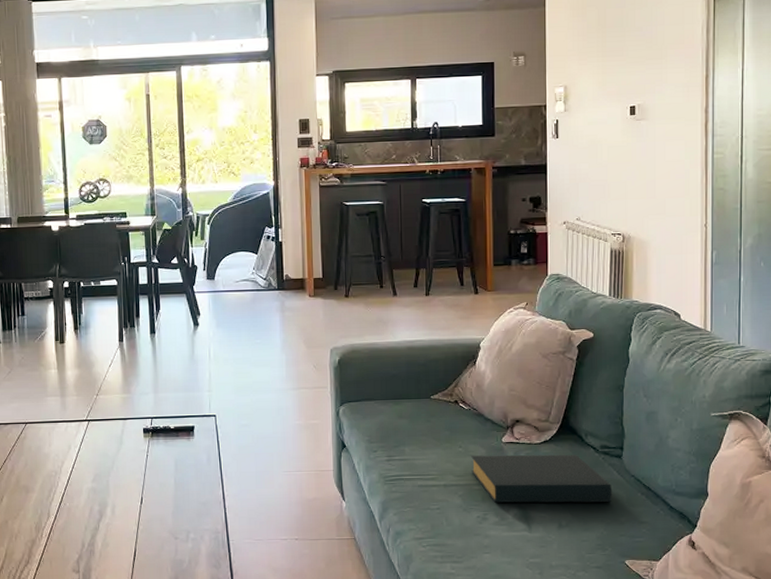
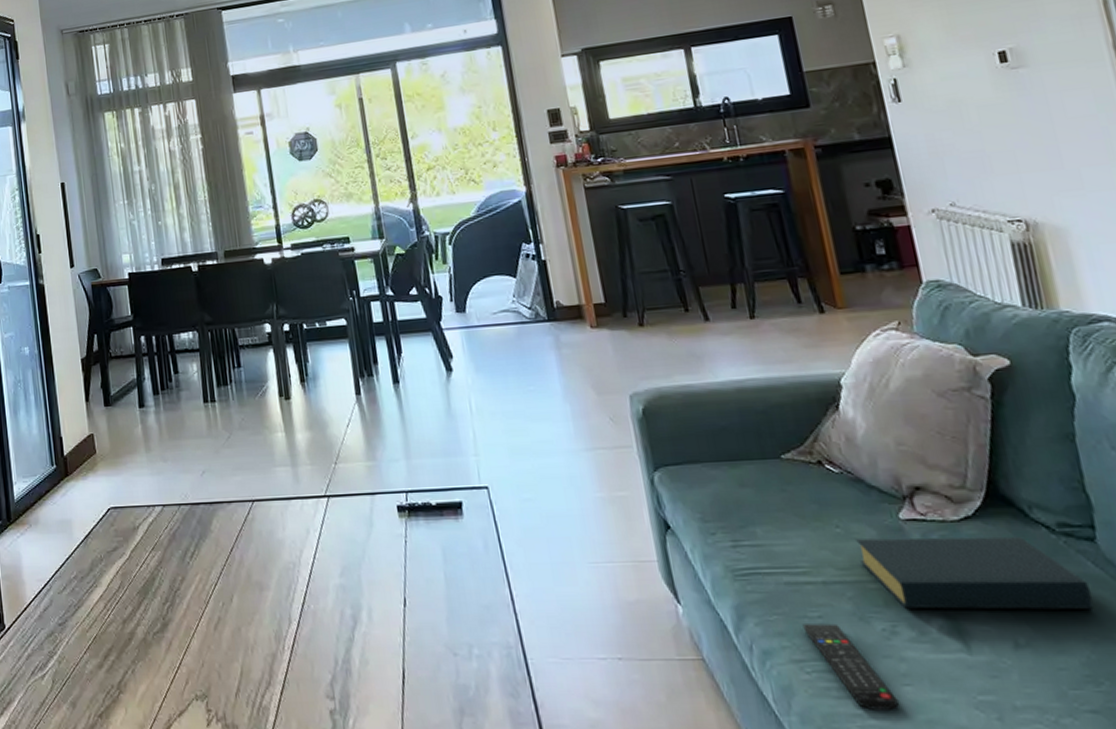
remote control: none [426,513,479,570] -> present [802,623,899,710]

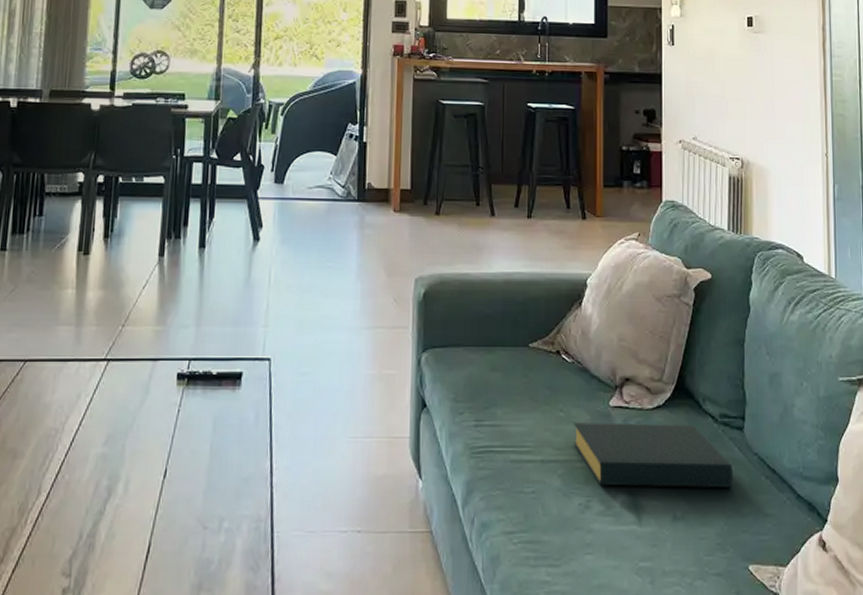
remote control: present [802,623,899,710] -> none [518,498,580,577]

